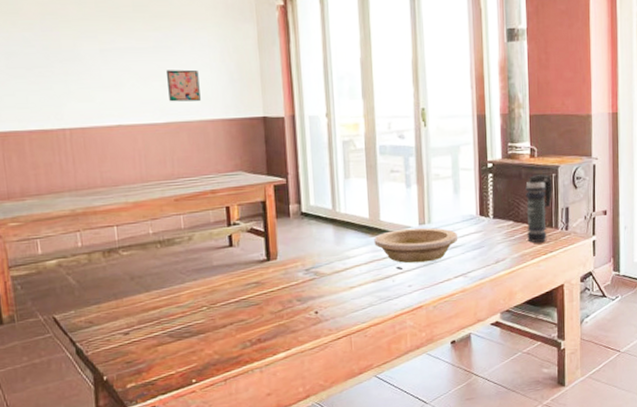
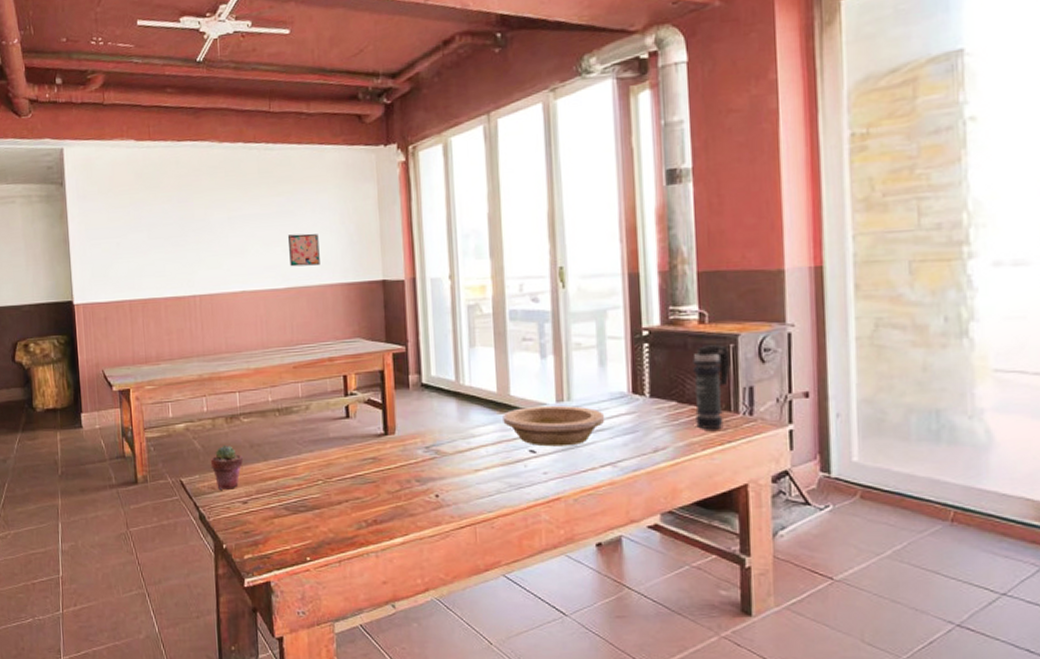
potted succulent: none [86,278,123,323] -> present [210,444,243,490]

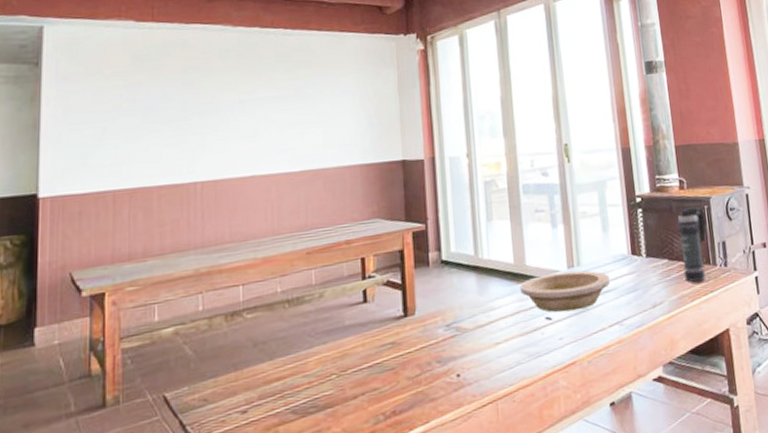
potted succulent: present [210,444,243,490] -> none [203,346,244,401]
wall art: present [287,233,320,267] -> none [304,116,338,149]

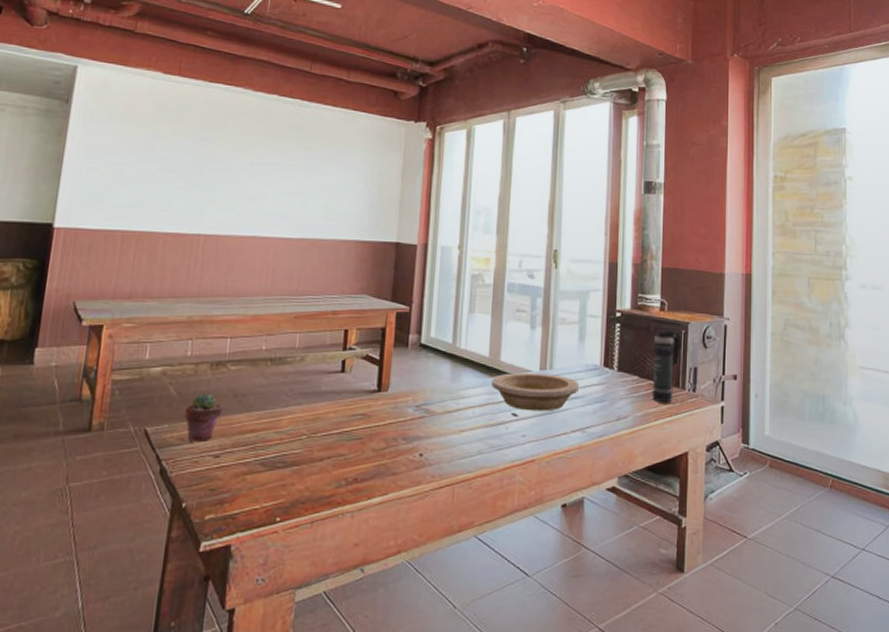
potted succulent: none [203,346,244,401] -> present [184,392,223,442]

